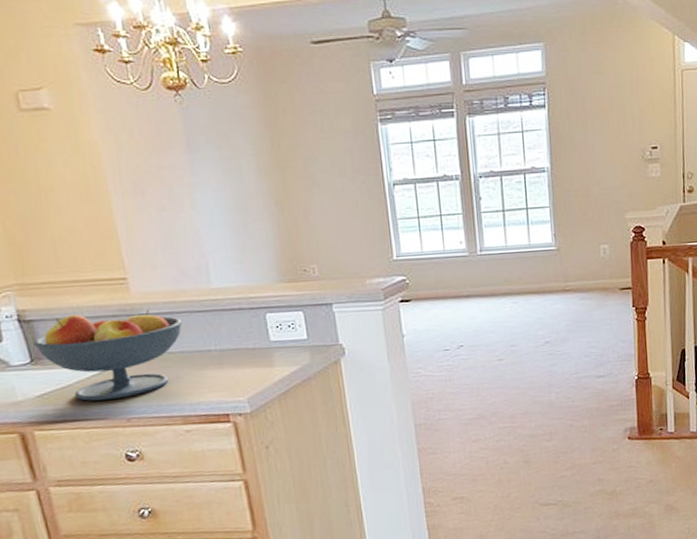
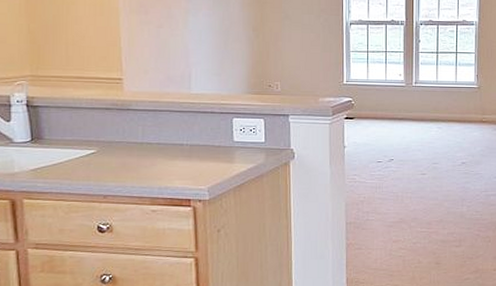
fruit bowl: present [33,309,183,401] -> none [36,104,163,179]

